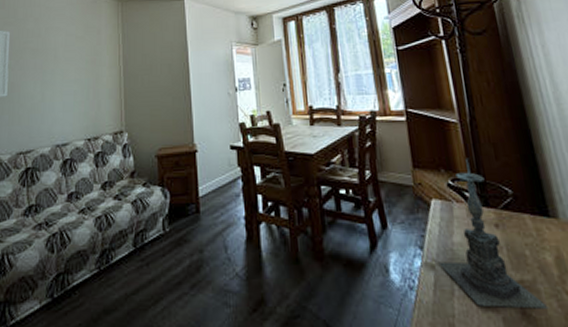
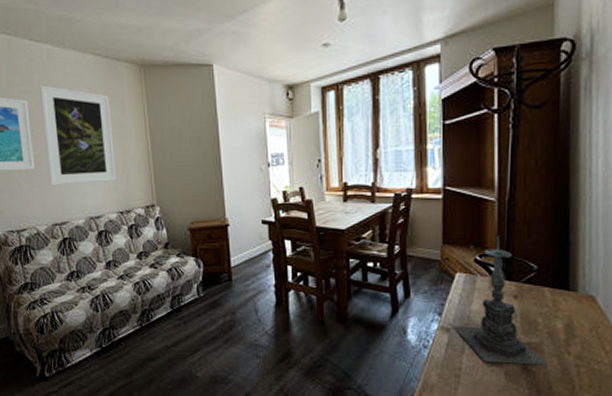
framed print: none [19,18,88,113] -> present [39,85,116,186]

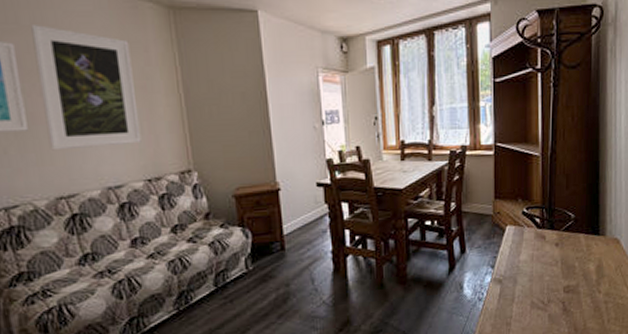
candle holder: present [454,235,549,365] -> none [505,188,584,308]

